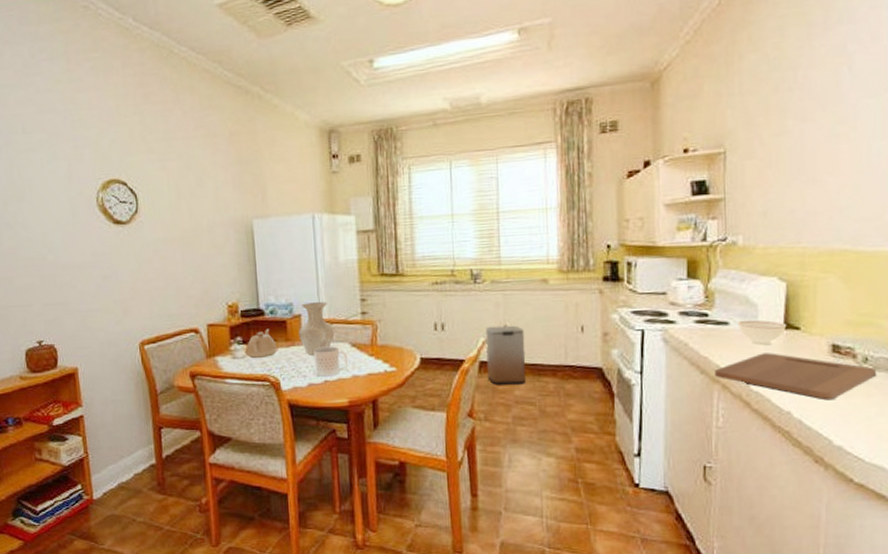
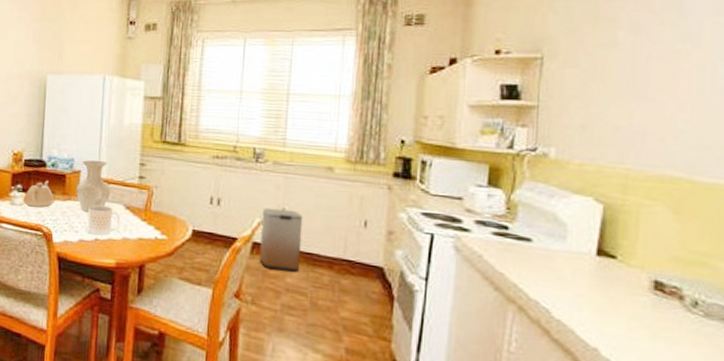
cutting board: present [713,353,876,400] -> none [509,278,707,343]
bowl: present [737,319,787,346] -> none [541,239,601,271]

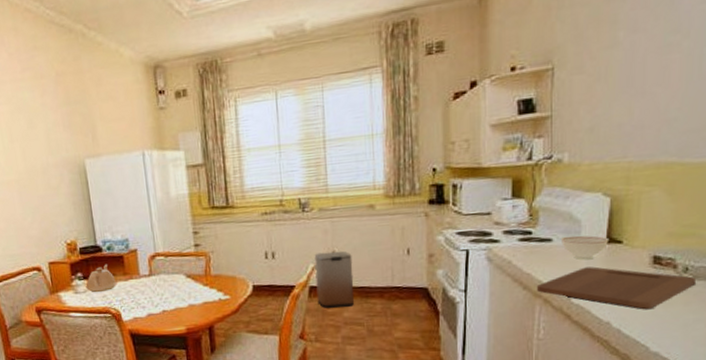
vase: present [76,160,111,213] -> none [135,236,170,289]
mug: present [87,205,120,236] -> none [151,278,184,307]
cutting board: none [509,278,707,343] -> present [536,266,695,310]
bowl: none [541,239,601,271] -> present [560,235,610,260]

